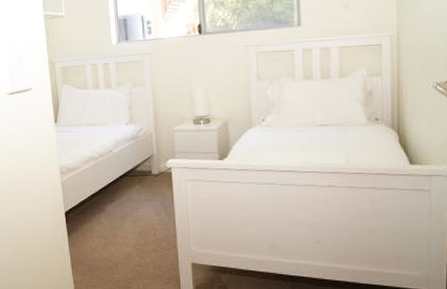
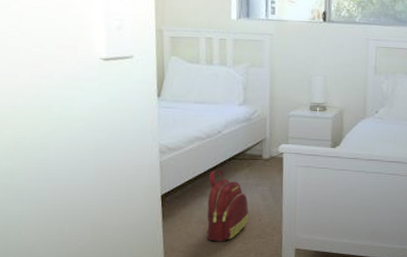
backpack: none [104,186,145,256] -> present [205,169,249,242]

